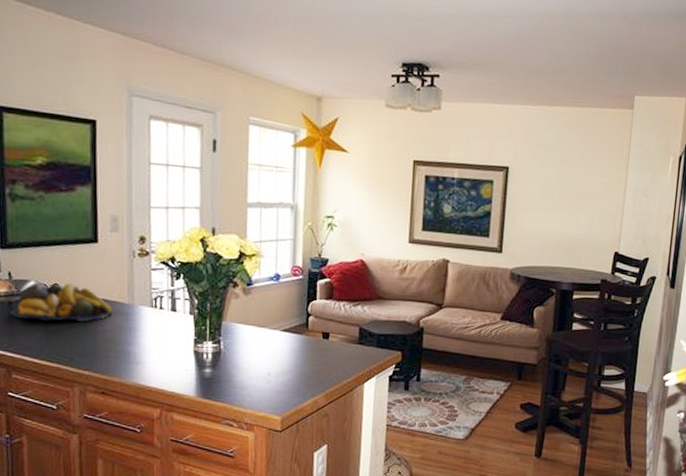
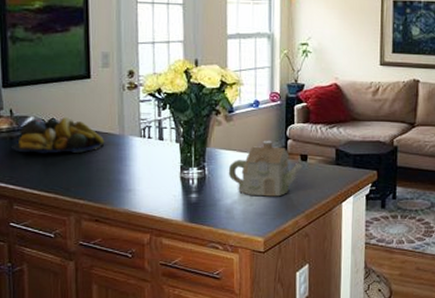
teapot: none [245,316,323,375] -> present [228,140,302,197]

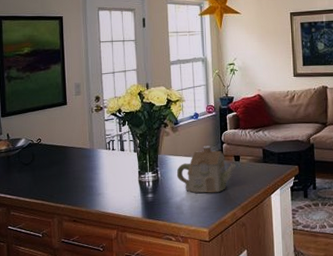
fruit bowl: present [11,117,105,154] -> none [9,137,79,168]

